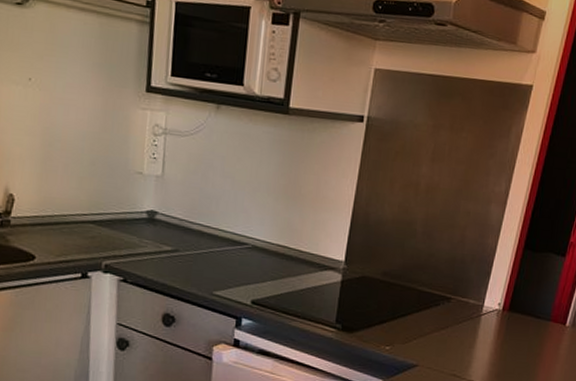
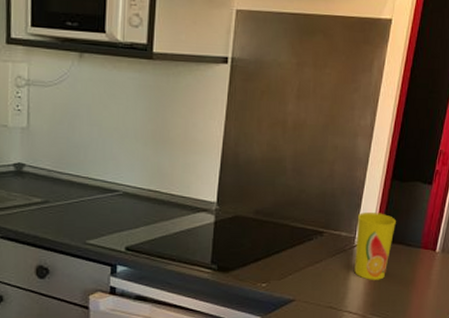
cup: none [480,281,526,351] -> present [354,212,396,280]

